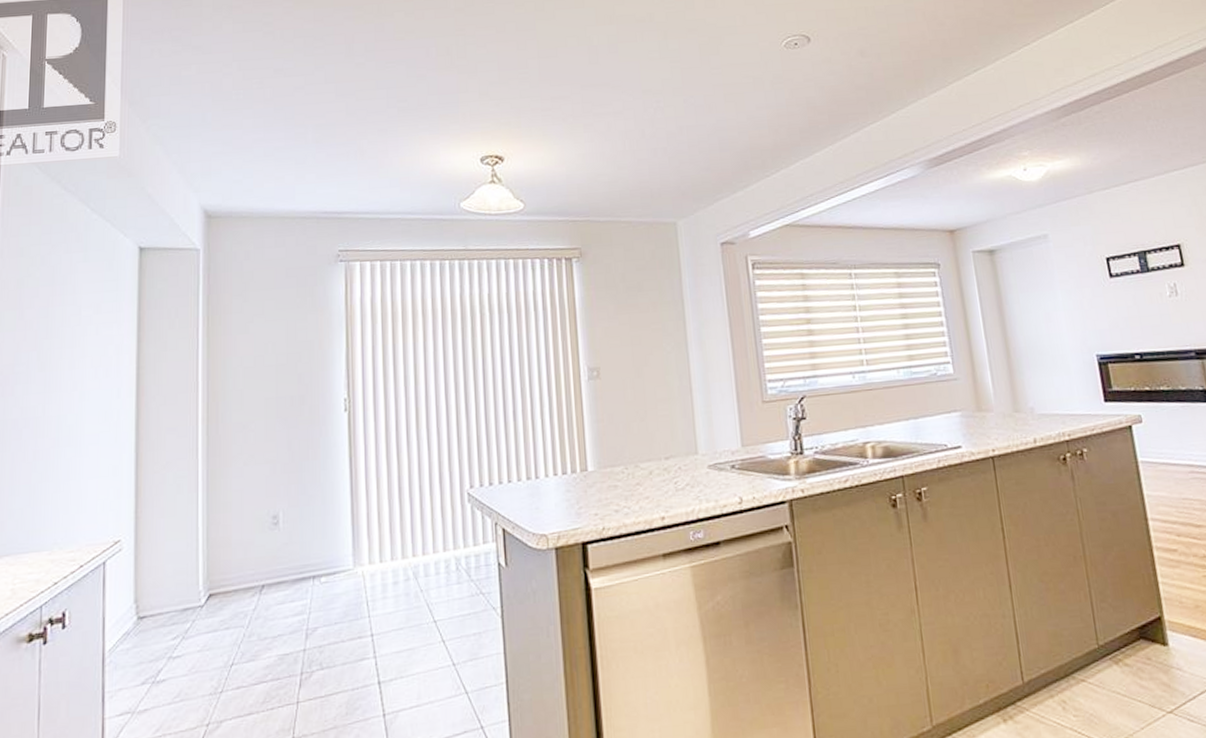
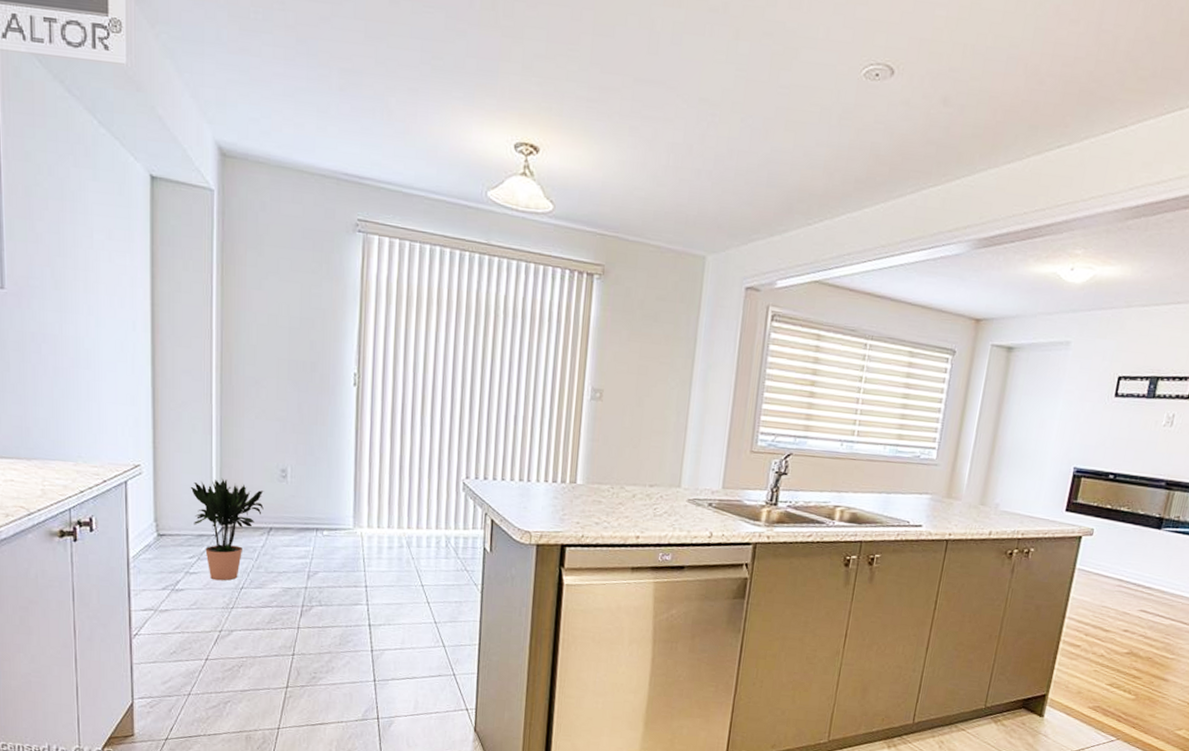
potted plant: none [174,538,254,661] -> present [190,478,264,581]

